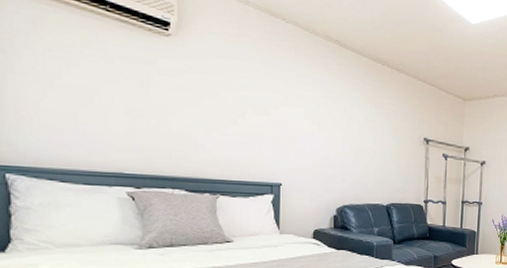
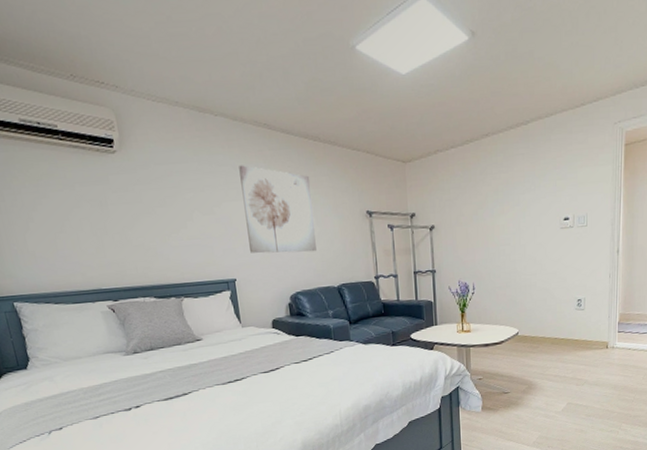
wall art: none [302,73,374,169] -> present [239,165,317,253]

